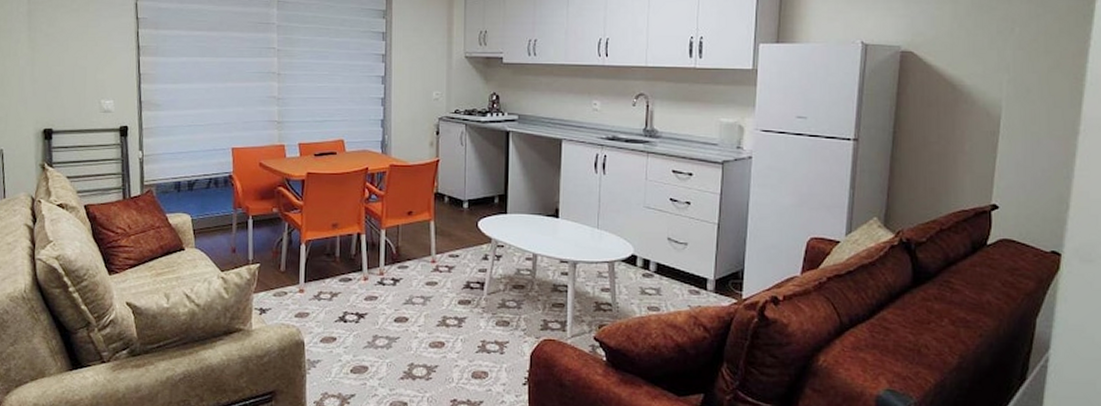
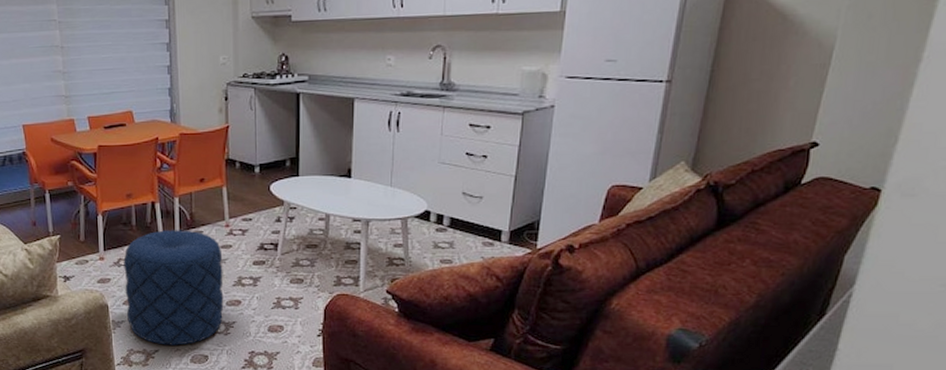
pouf: none [323,263,428,390] -> present [123,230,224,345]

